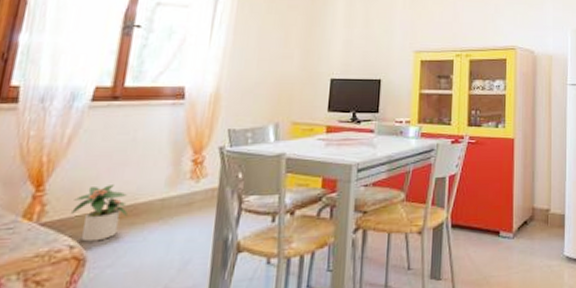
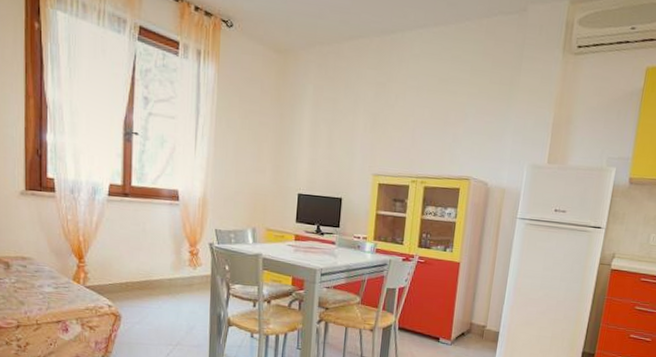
potted plant: present [70,183,128,242] -> none [105,263,145,304]

